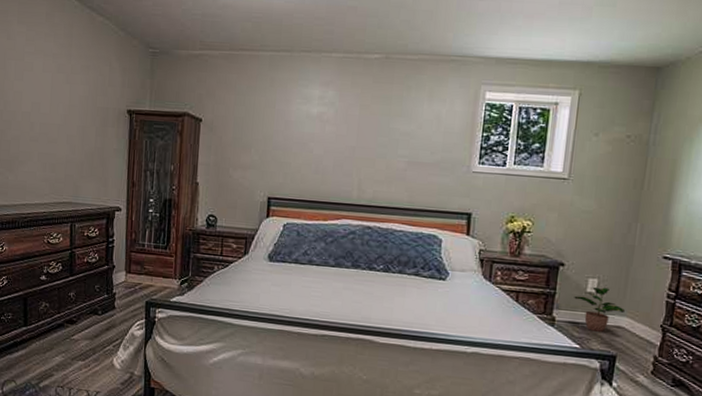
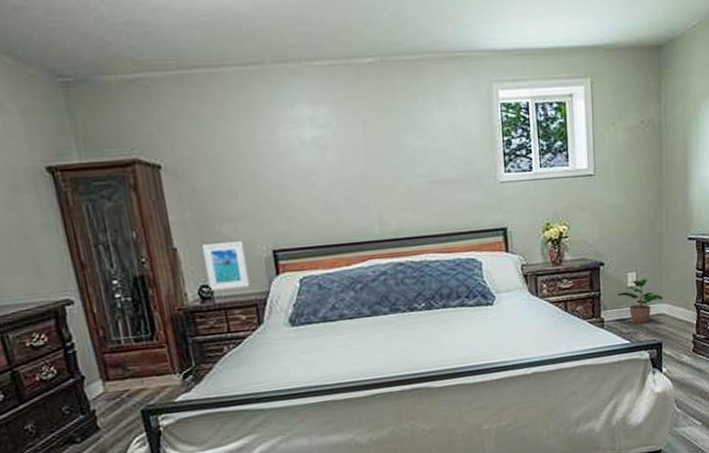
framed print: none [215,183,247,223] -> present [201,241,250,291]

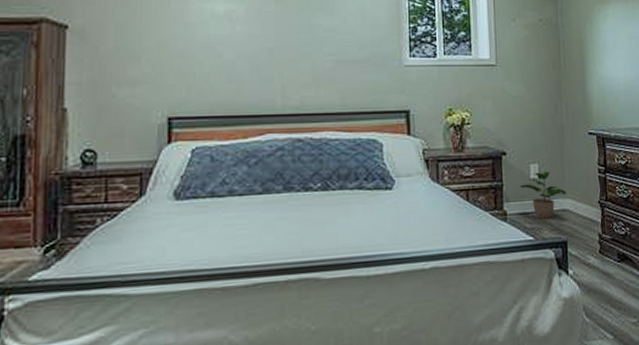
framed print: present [201,241,250,291] -> none [93,106,139,156]

